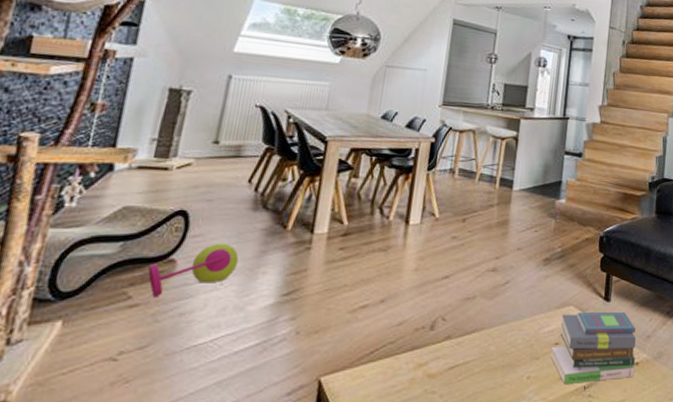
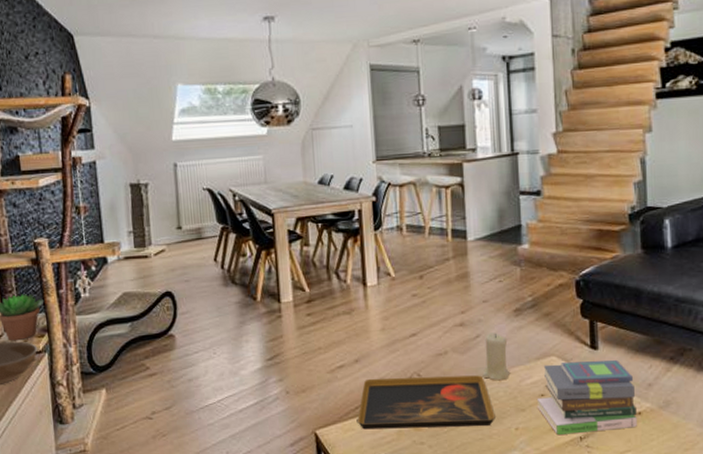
cat toy: present [148,244,239,298] -> none [155,318,224,367]
decorative tray: none [370,320,511,377] -> present [357,375,495,430]
candle: none [505,280,534,328] -> present [482,333,511,381]

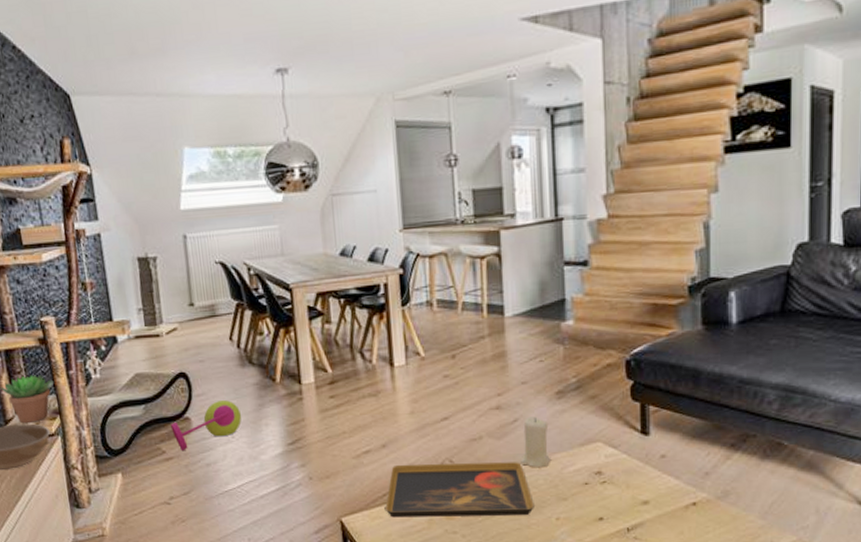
cat toy: none [155,318,224,367] -> present [171,400,242,452]
books: present [536,360,637,435] -> none [579,447,691,525]

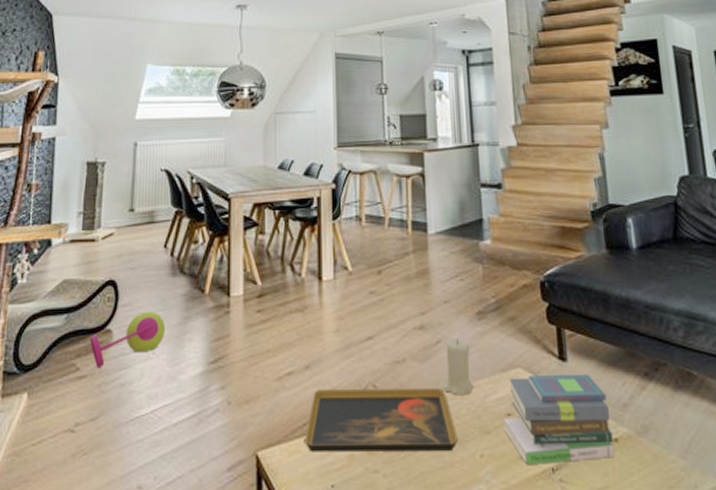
books: none [579,447,691,525] -> present [502,375,614,464]

